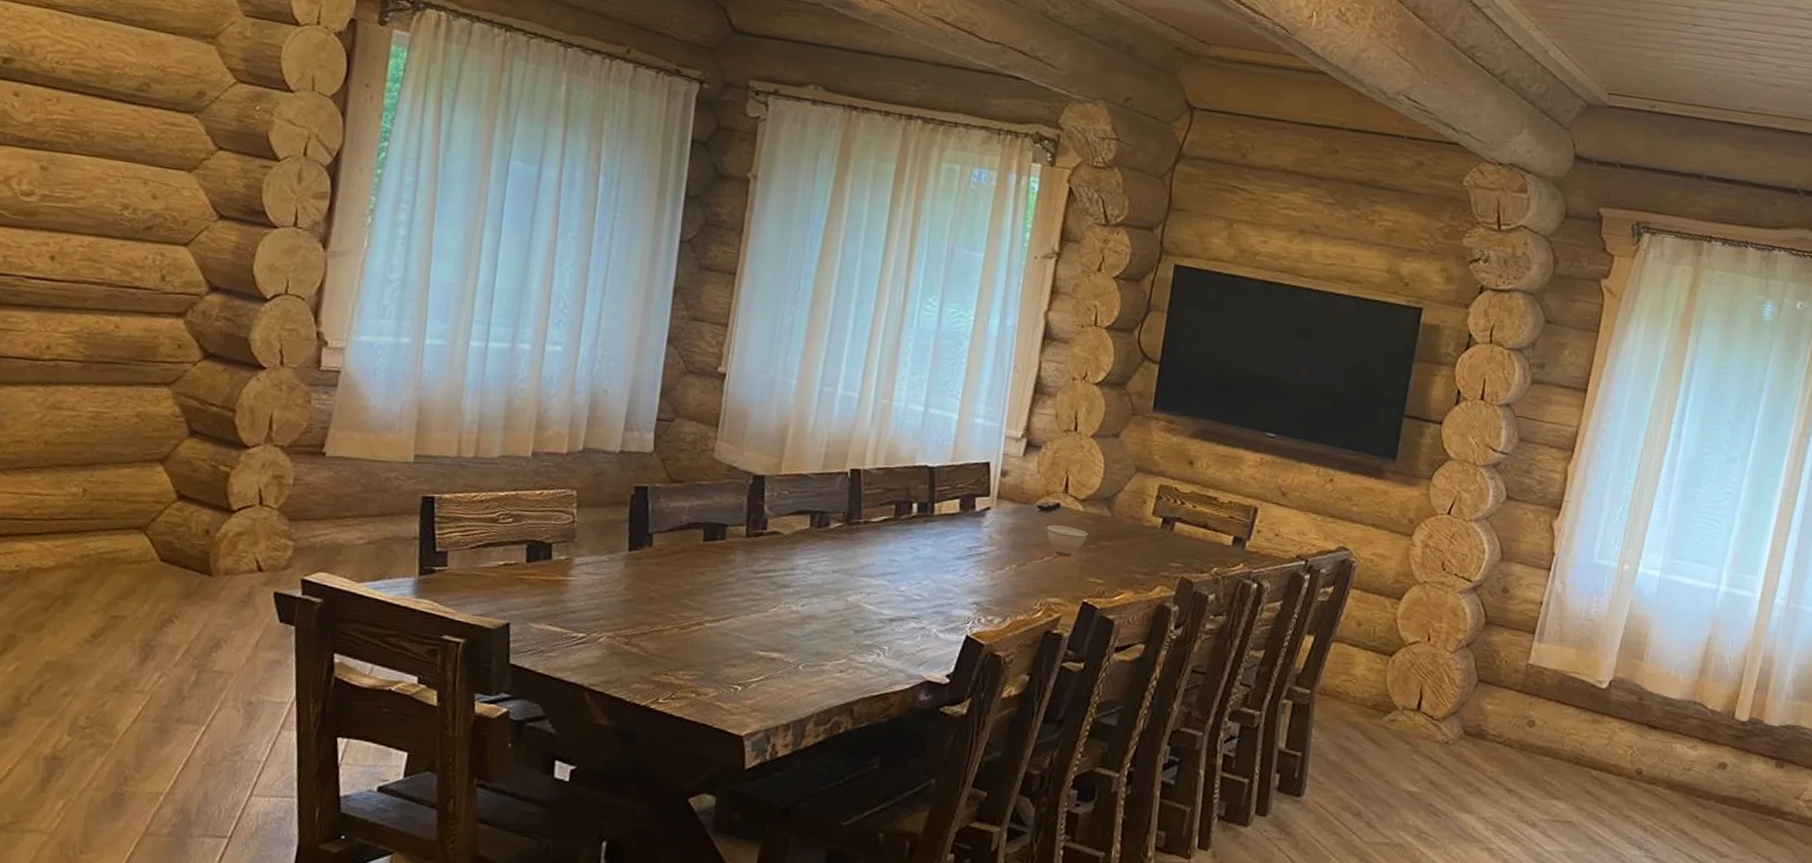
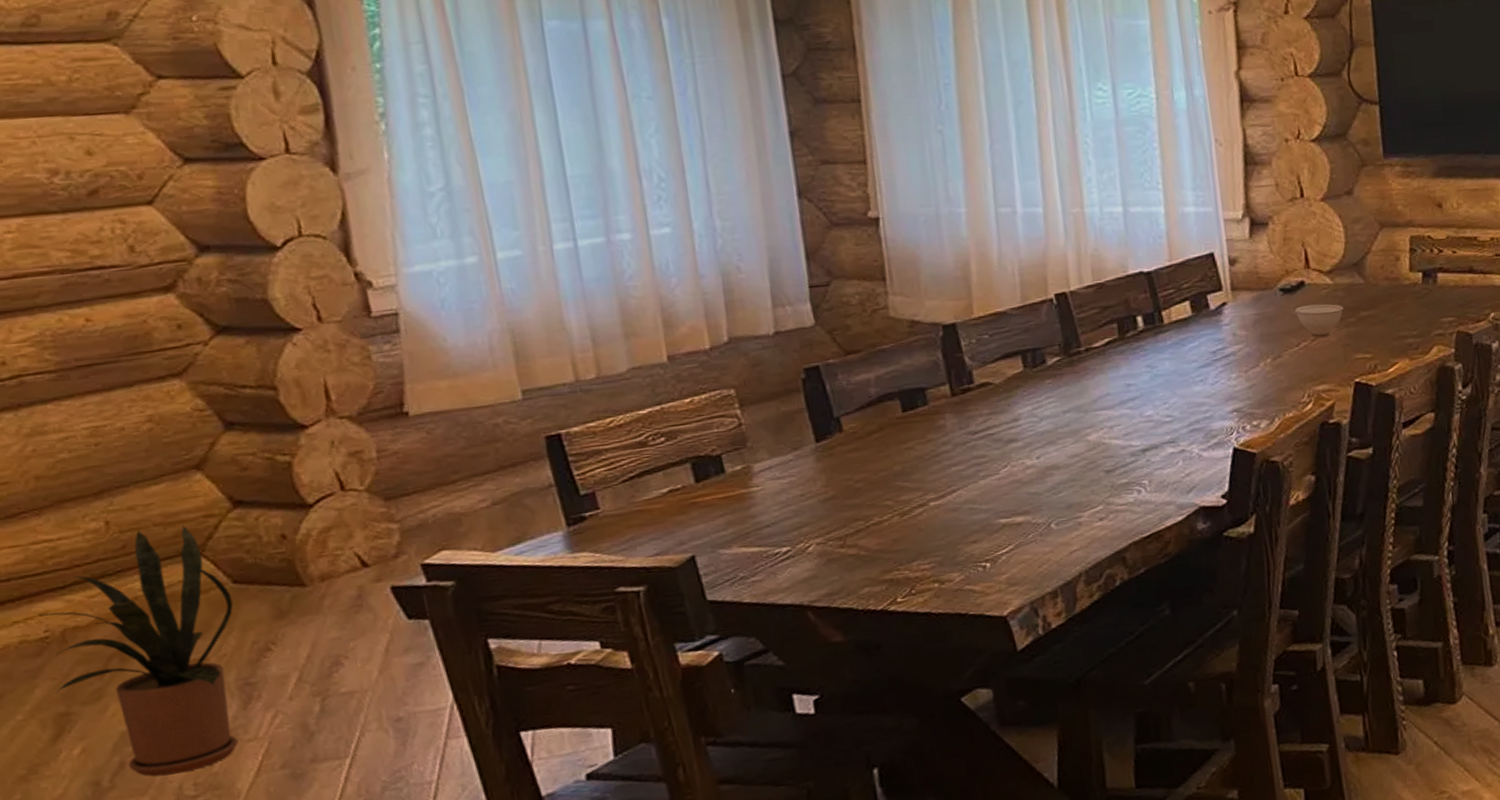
house plant: none [11,501,157,706] -> present [38,525,239,777]

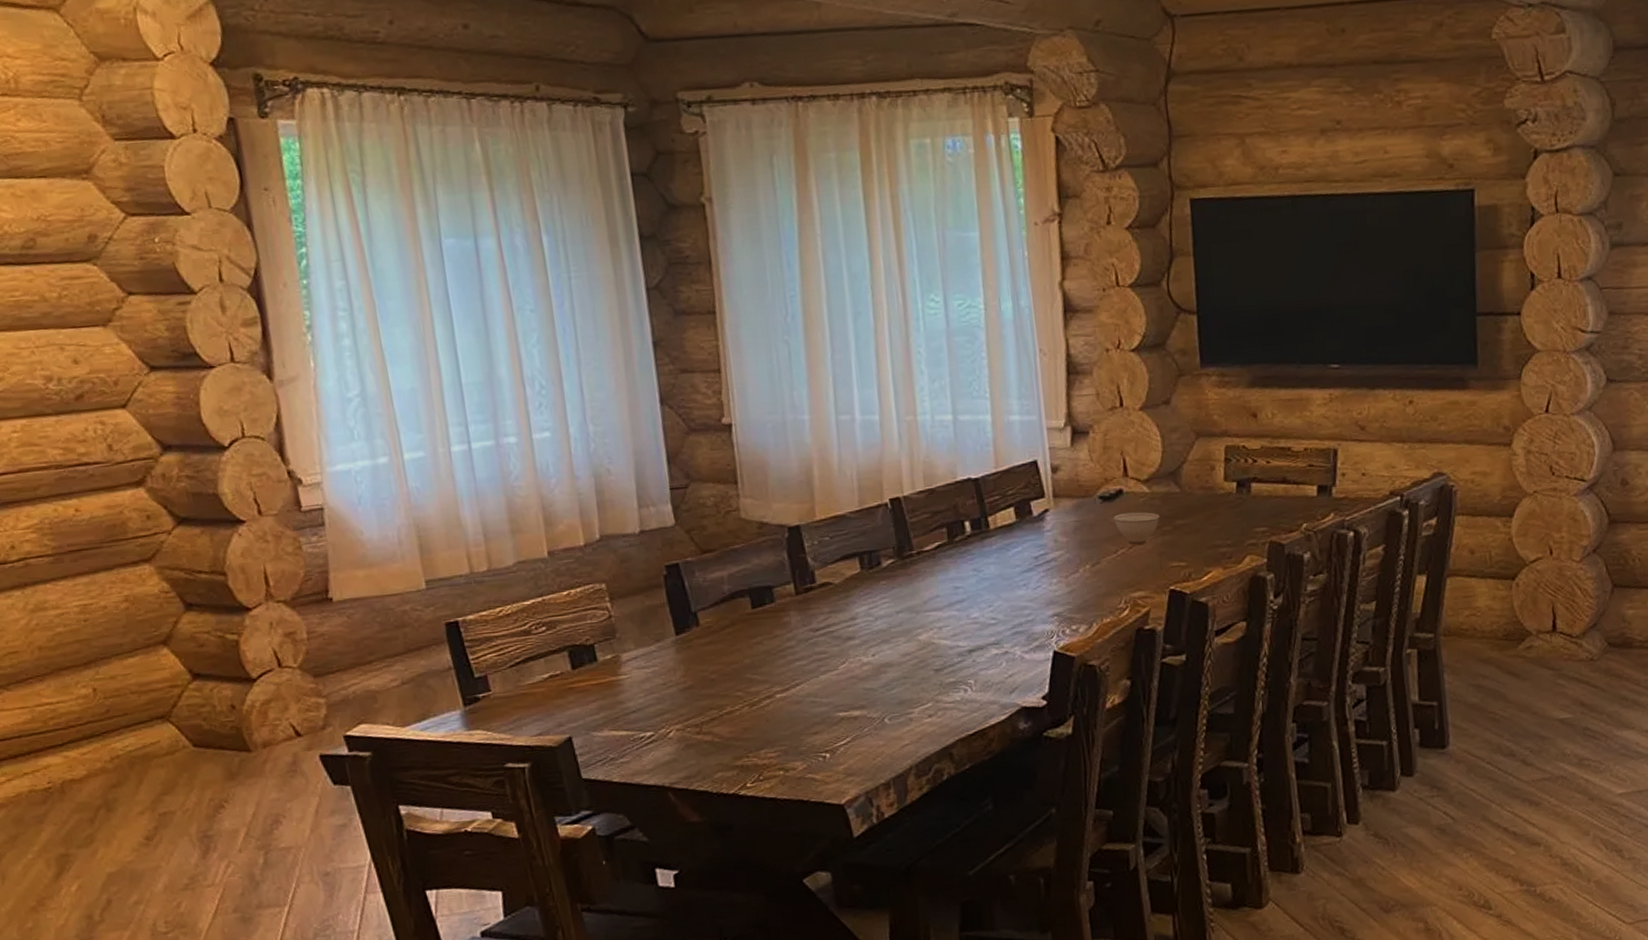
house plant: present [38,525,239,777] -> none [43,693,200,914]

